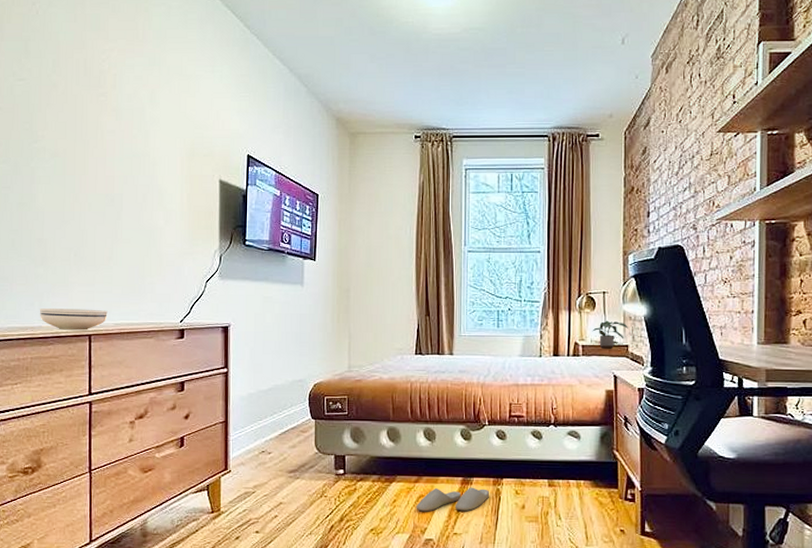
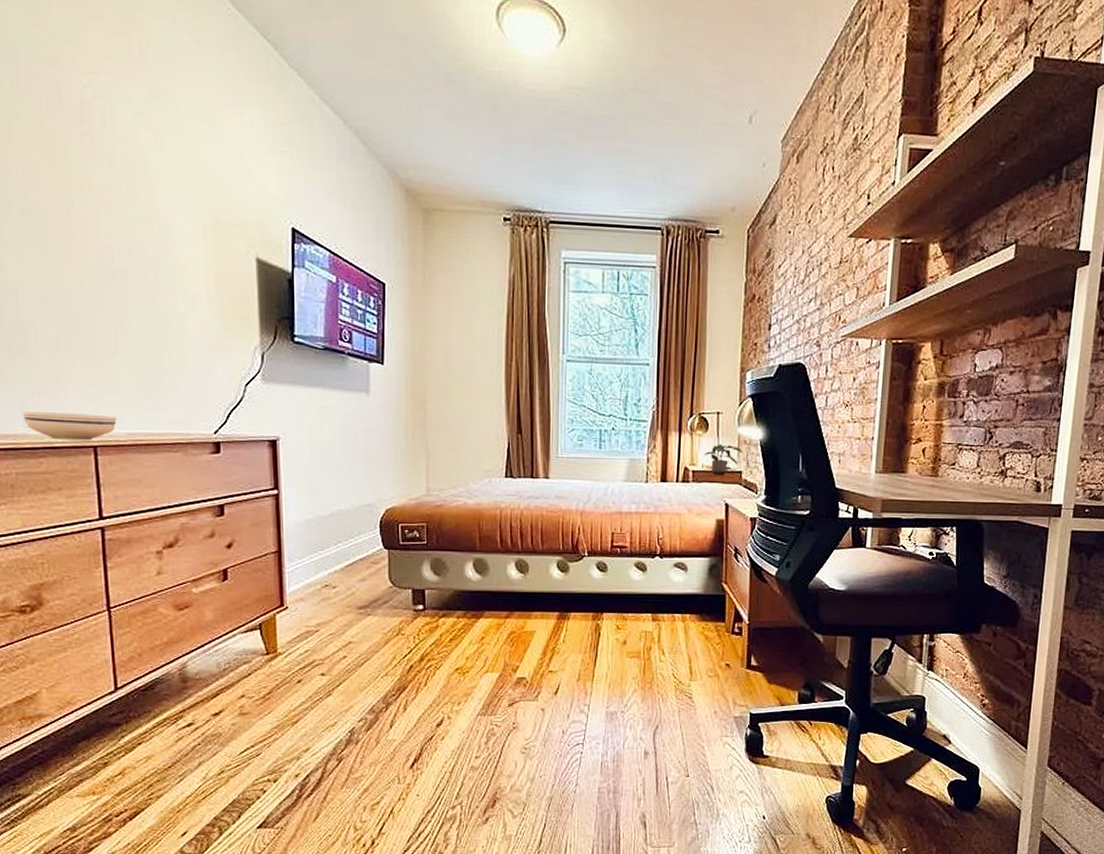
slippers: present [416,487,490,512] -> none [507,622,589,649]

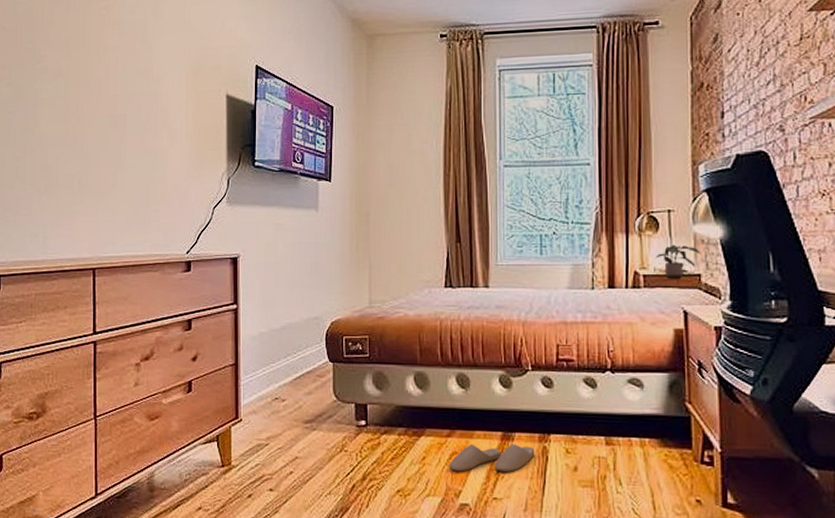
bowl: present [23,410,117,441] -> none [44,239,112,264]
slippers: none [507,622,589,649] -> present [448,443,535,472]

